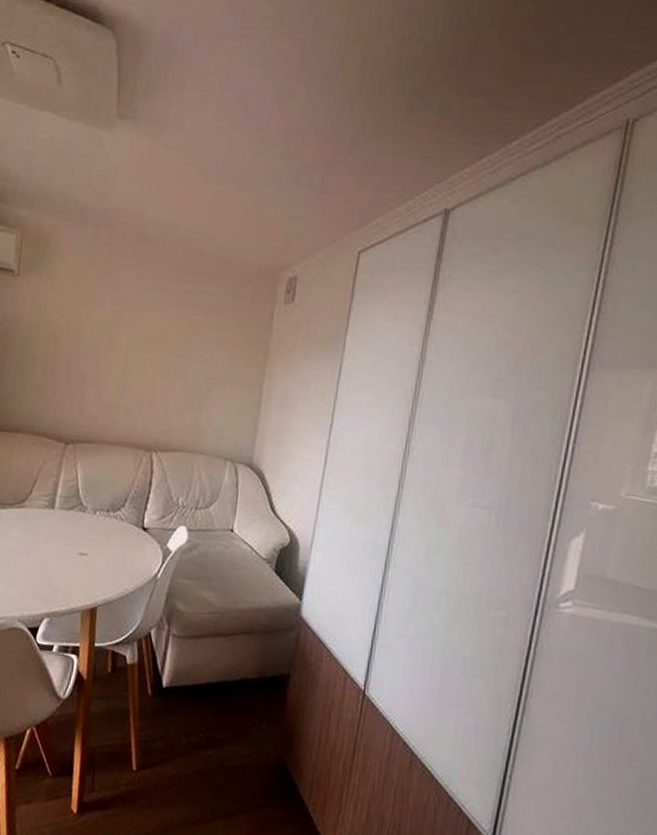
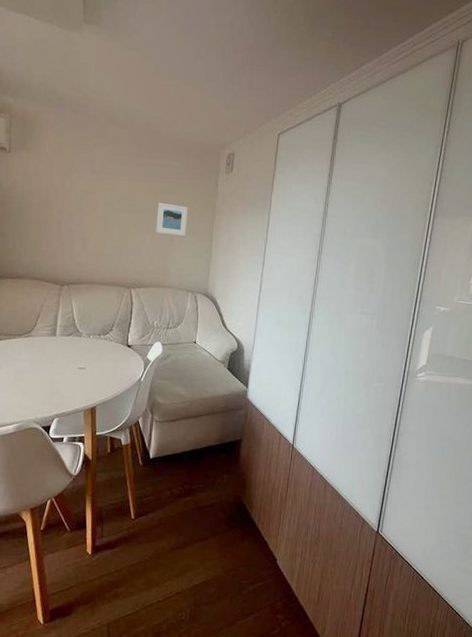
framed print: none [188,340,233,386] -> present [156,202,188,237]

